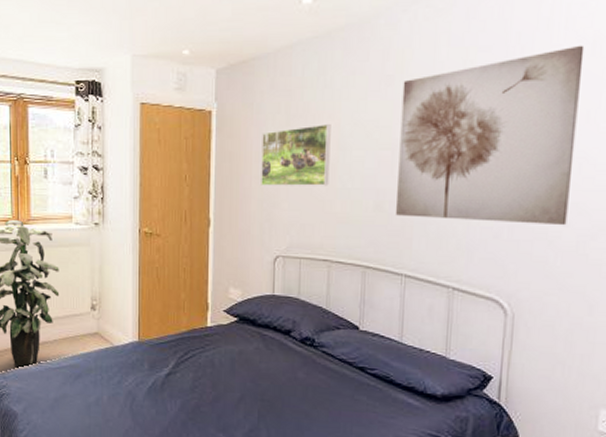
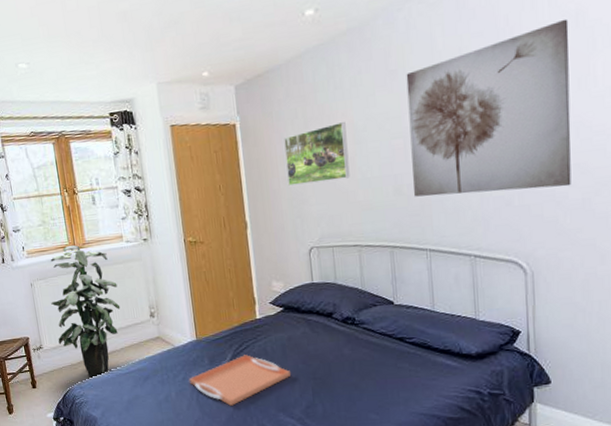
serving tray: none [124,364,236,419] -> present [189,355,291,406]

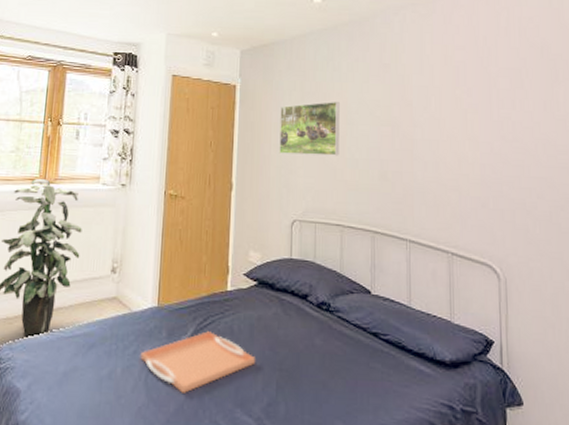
wall art: present [406,18,571,197] -> none [397,49,540,198]

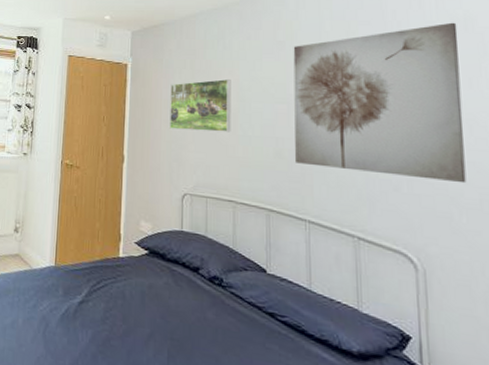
serving tray: present [140,331,255,393] -> none [39,293,146,350]
wall art: none [397,49,540,198] -> present [293,22,467,184]

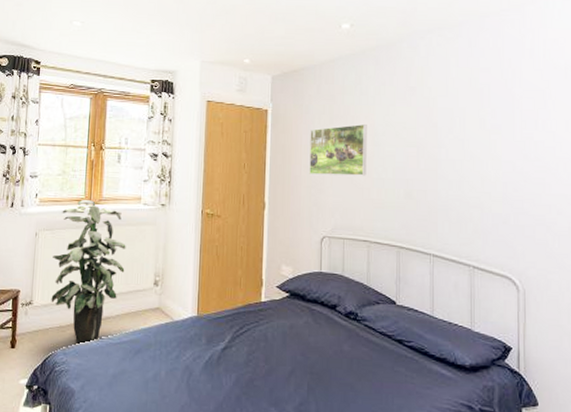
wall art: present [293,22,467,184] -> none [423,70,560,214]

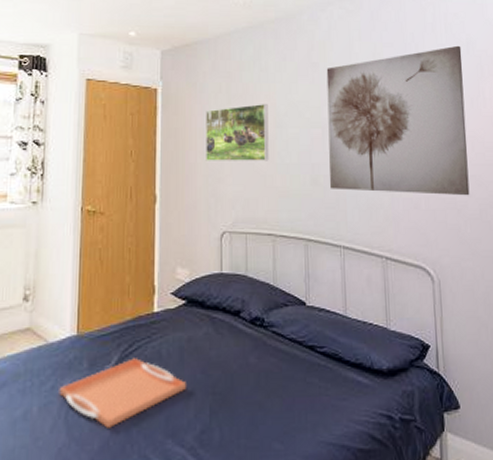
serving tray: none [182,338,288,394] -> present [59,358,186,428]
wall art: none [423,70,560,214] -> present [326,45,470,196]

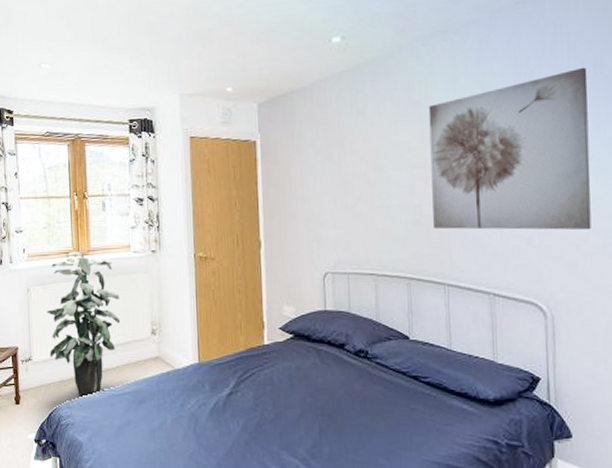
serving tray: present [59,358,186,428] -> none [187,383,297,439]
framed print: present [206,104,269,161] -> none [304,148,369,207]

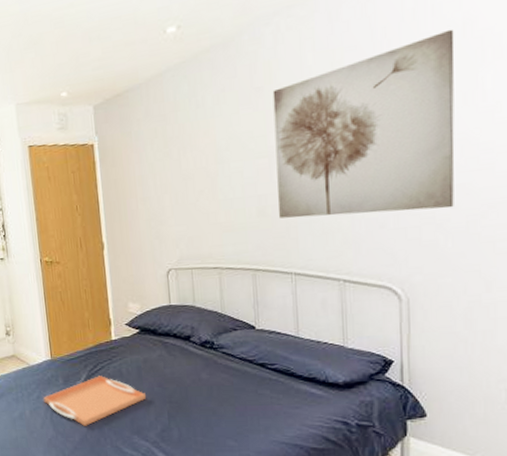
serving tray: none [187,383,297,439] -> present [43,376,146,426]

